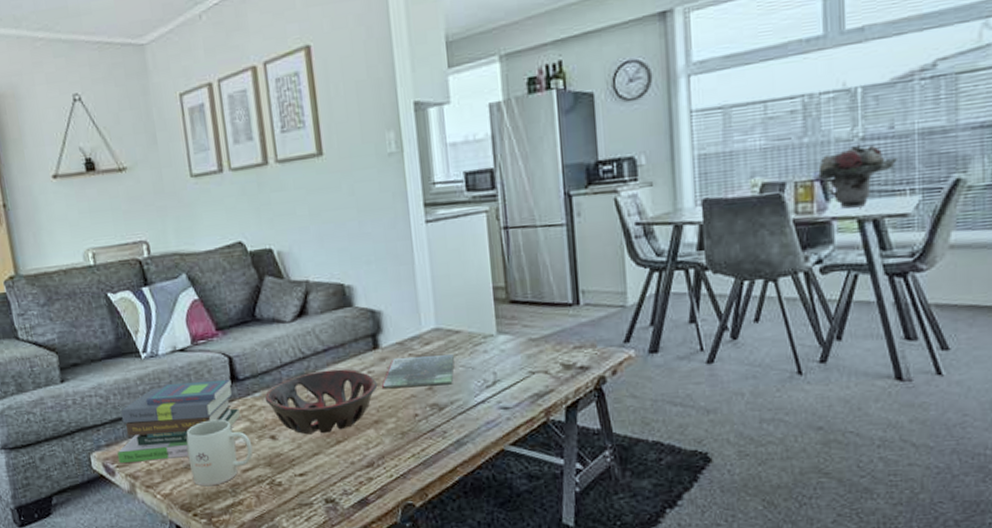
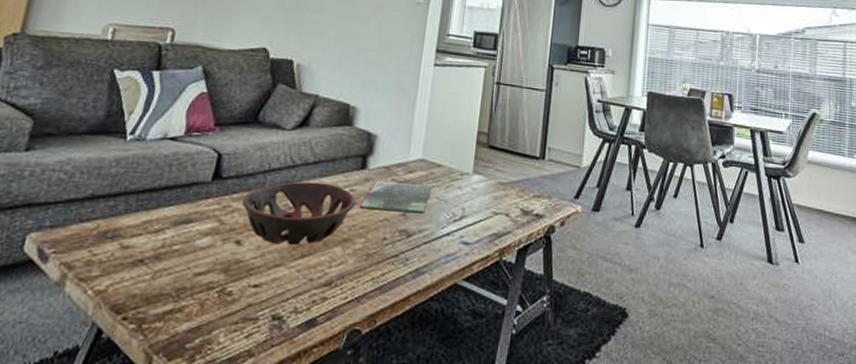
books: present [117,379,240,464] -> none [58,170,214,252]
mug: present [185,419,253,487] -> none [135,214,214,288]
flower arrangement: present [813,142,897,209] -> none [724,73,778,121]

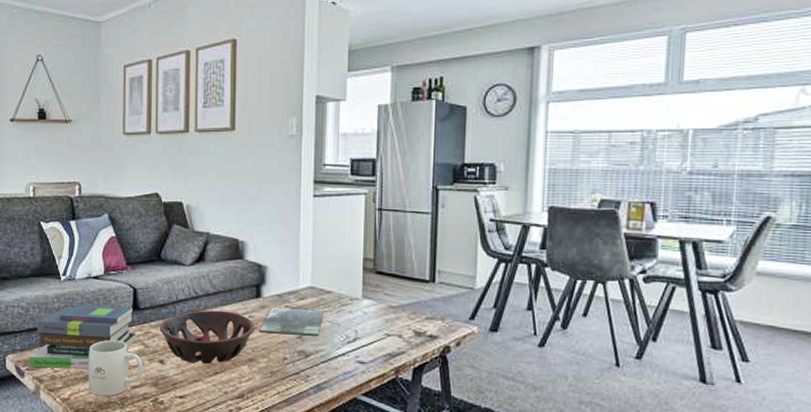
books: none [58,170,214,252] -> present [29,304,136,369]
mug: none [135,214,214,288] -> present [87,339,143,397]

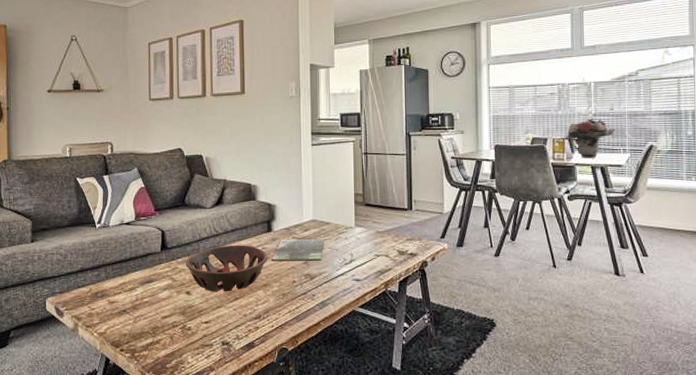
books: present [29,304,136,369] -> none [68,247,165,308]
mug: present [87,339,143,397] -> none [122,277,172,328]
flower arrangement: none [644,175,718,230] -> present [564,117,615,159]

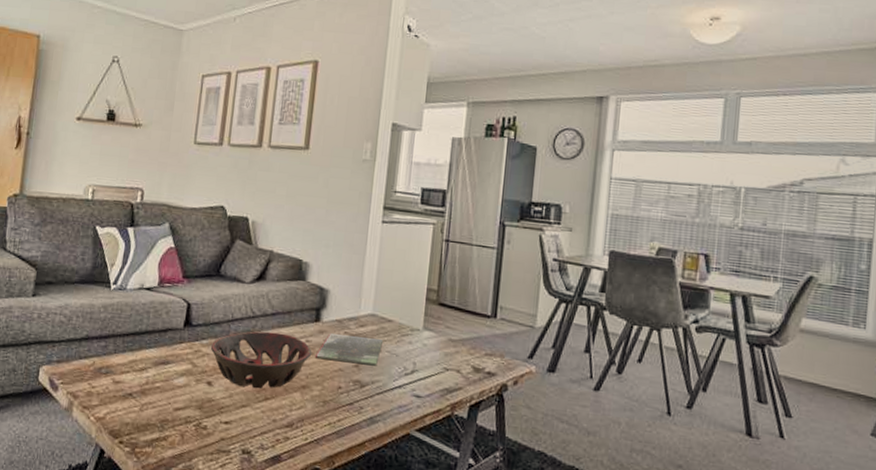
flower arrangement: present [564,117,615,159] -> none [699,231,766,284]

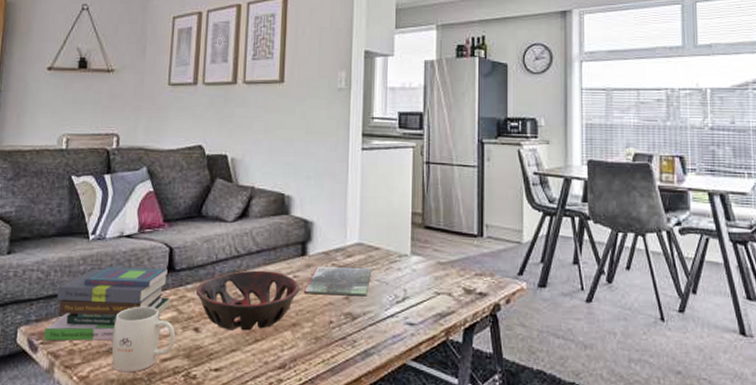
books: none [64,316,186,387] -> present [44,266,170,341]
mug: none [127,356,189,418] -> present [111,306,176,373]

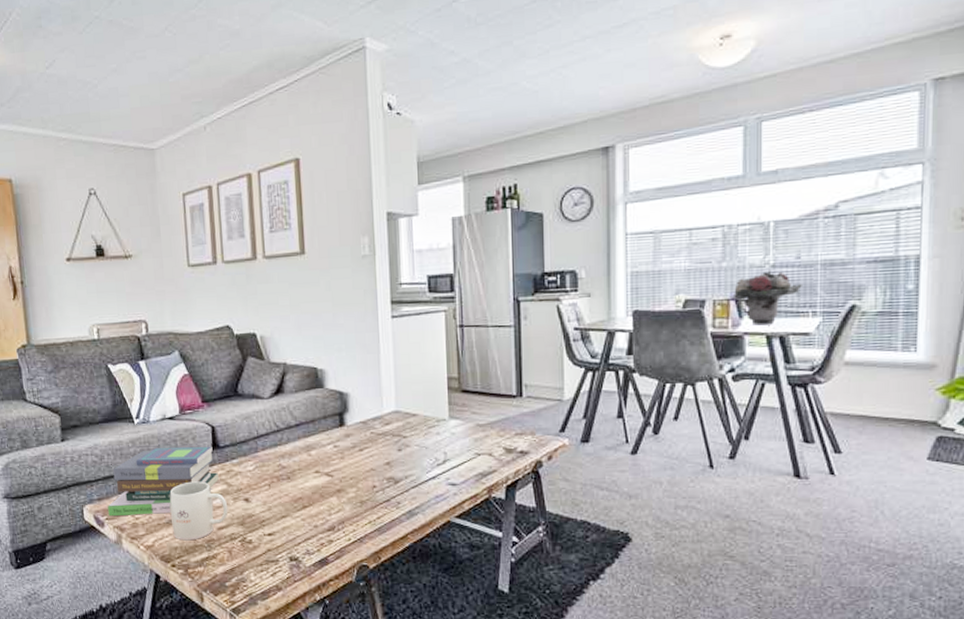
decorative bowl: present [195,270,301,331] -> none [241,442,342,499]
magazine: present [304,265,371,297] -> none [346,434,410,462]
flower arrangement: none [674,131,737,183] -> present [729,269,802,326]

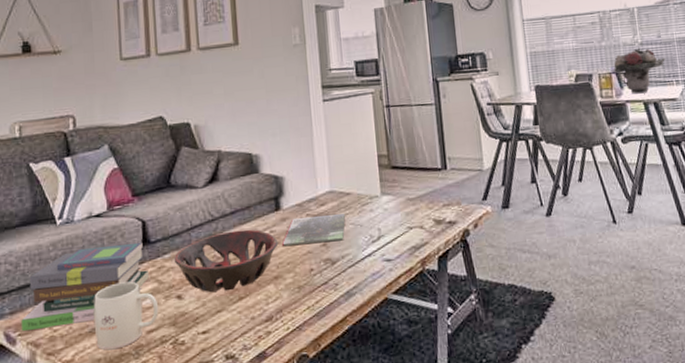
decorative bowl: none [241,442,342,499] -> present [174,229,279,293]
magazine: none [346,434,410,462] -> present [282,214,345,246]

